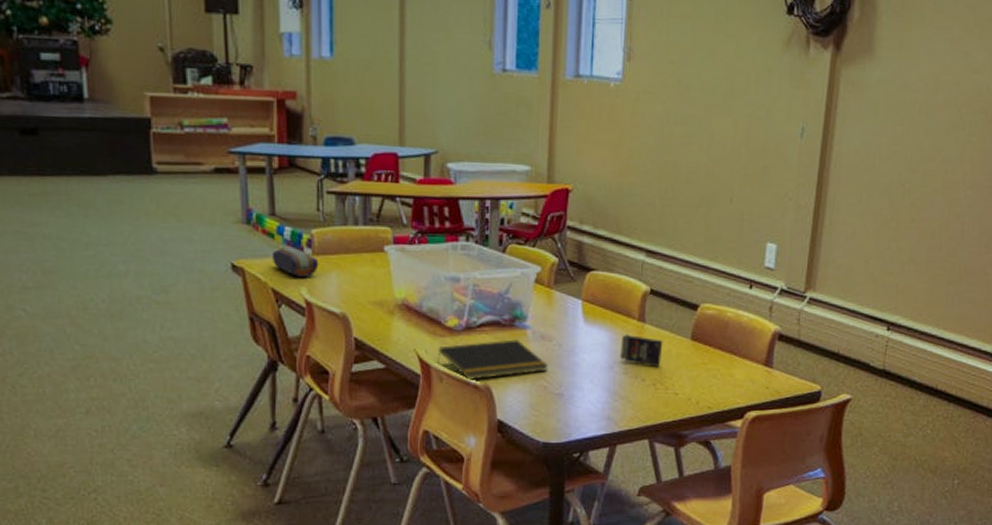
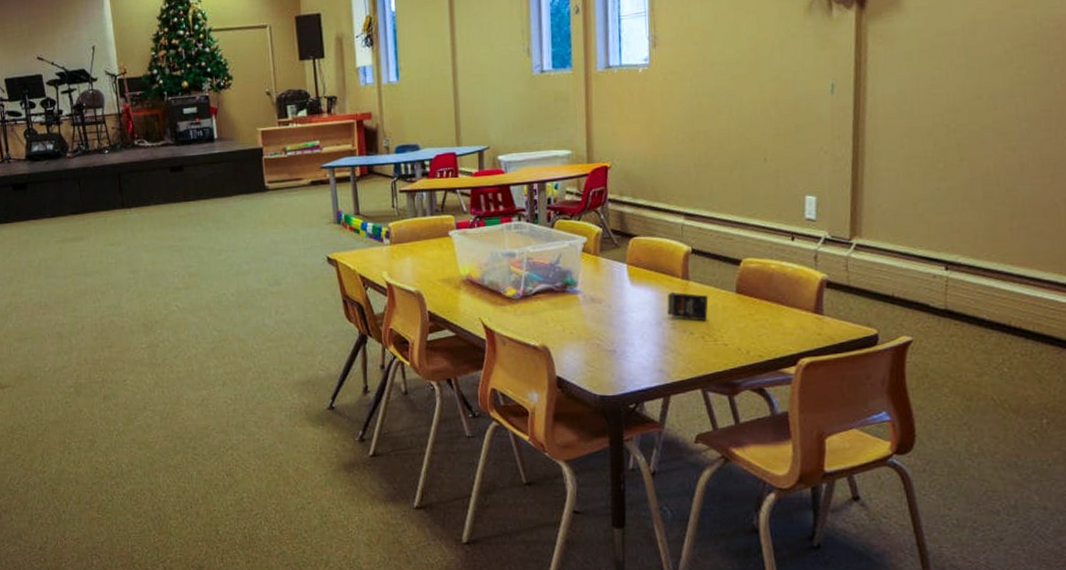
pencil case: present [271,247,319,277] -> none [358,240,396,263]
notepad: present [437,339,549,380] -> none [499,303,600,342]

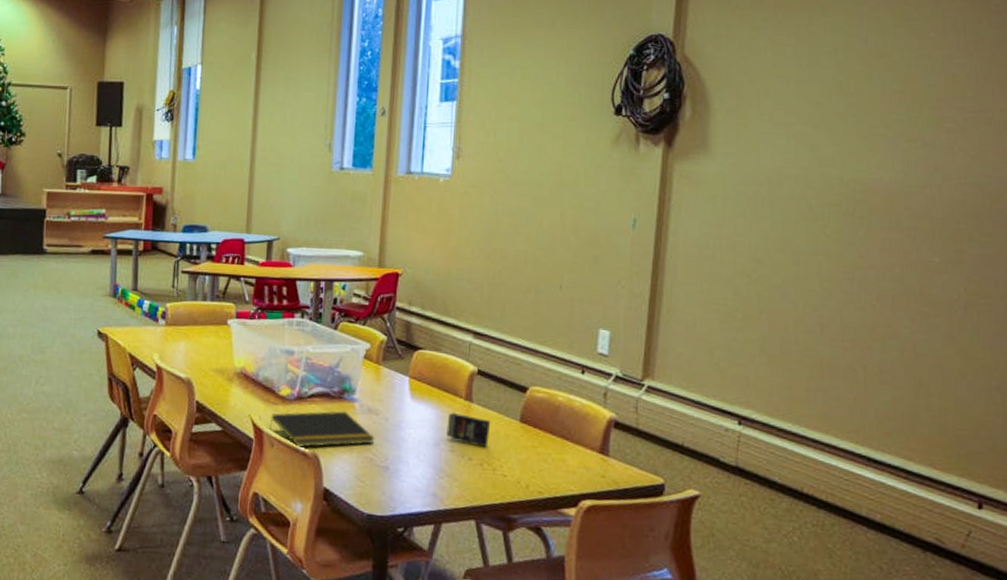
notepad: none [499,303,600,342] -> present [269,410,375,447]

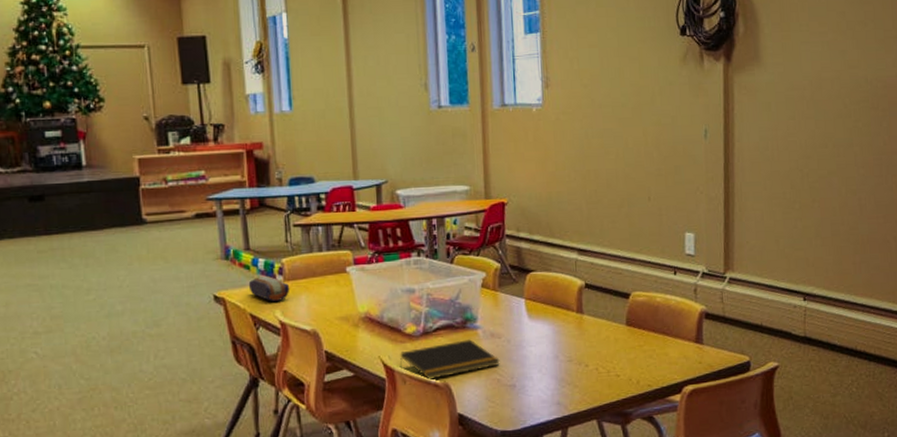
pencil case: none [131,318,171,345] -> present [248,276,290,301]
crayon box: present [446,412,491,448] -> none [563,325,602,354]

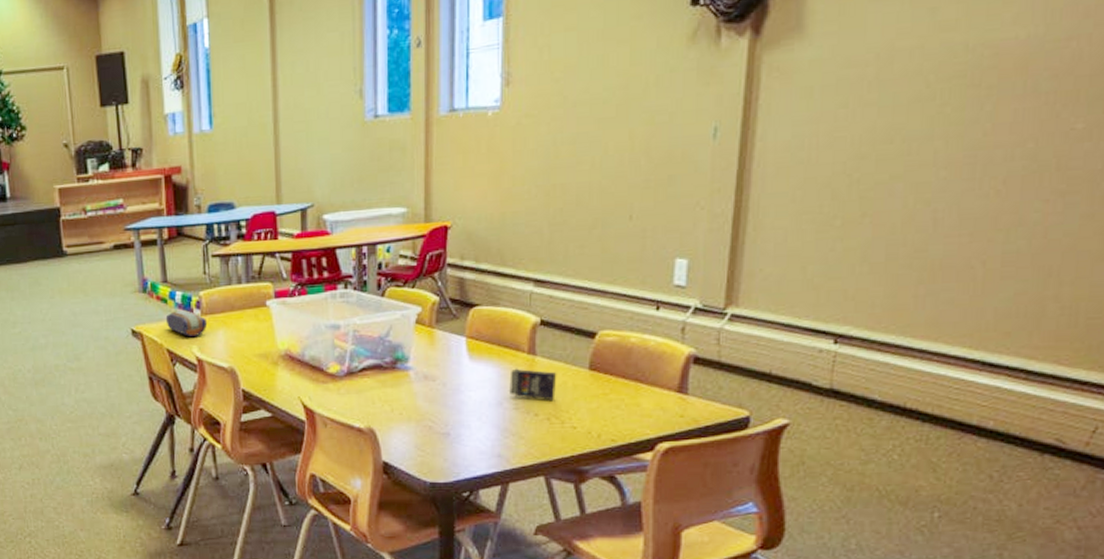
notepad: present [399,339,500,380] -> none [320,381,433,424]
crayon box: none [563,325,602,354] -> present [509,368,557,401]

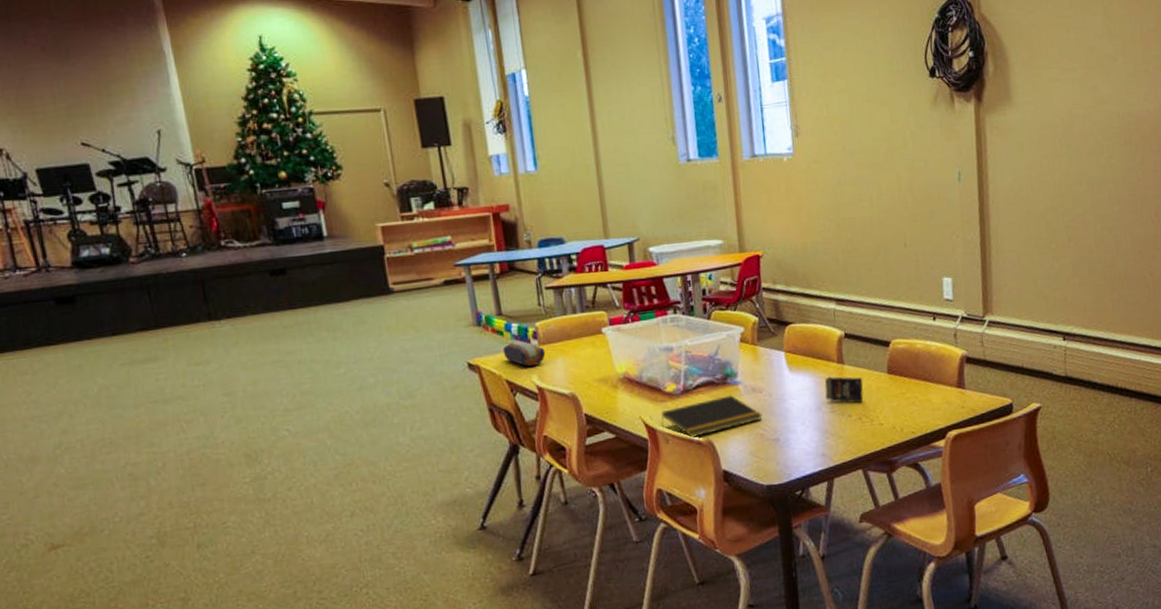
notepad: none [320,381,433,424] -> present [661,395,763,438]

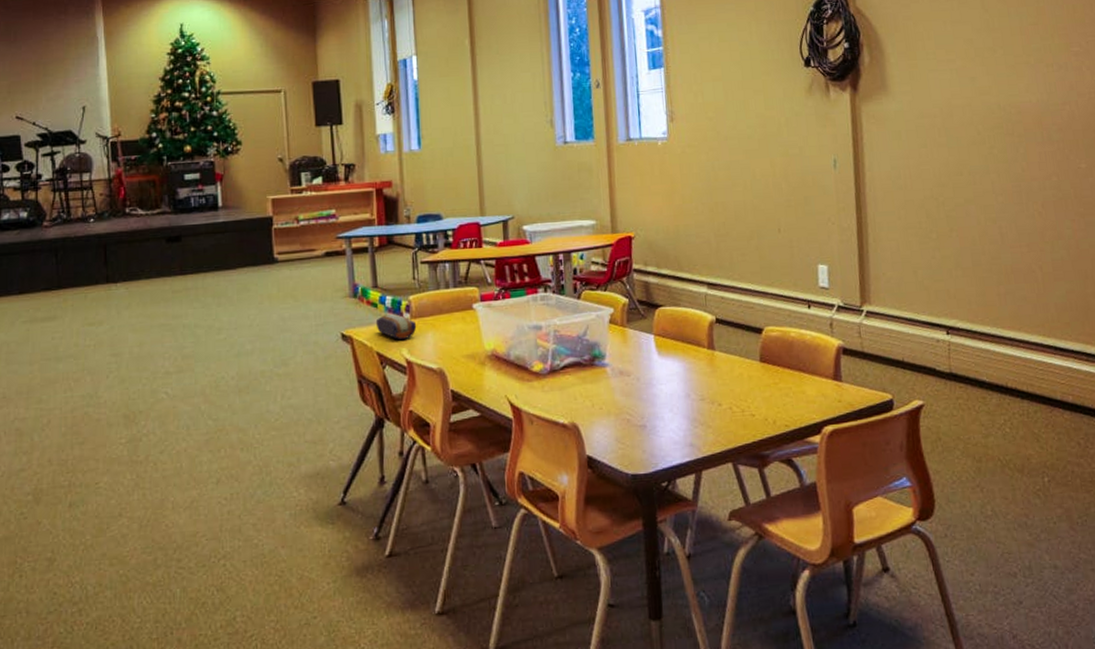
notepad: present [661,395,763,438] -> none [526,377,630,420]
crayon box: present [824,376,864,403] -> none [694,362,735,392]

